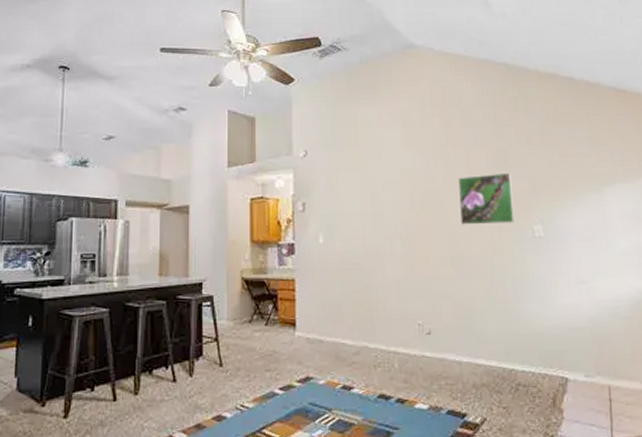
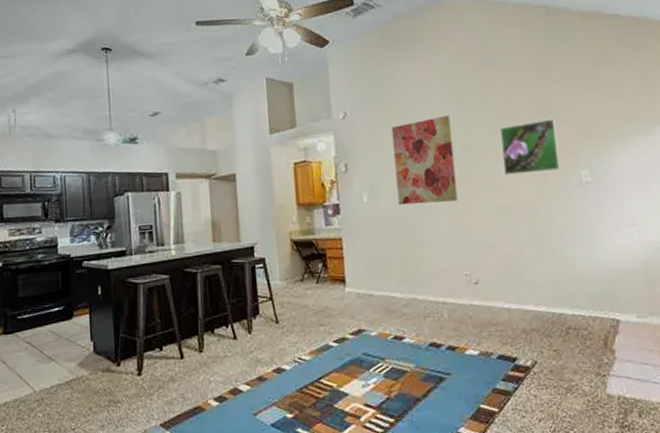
wall art: none [352,162,414,249] -> present [391,115,458,205]

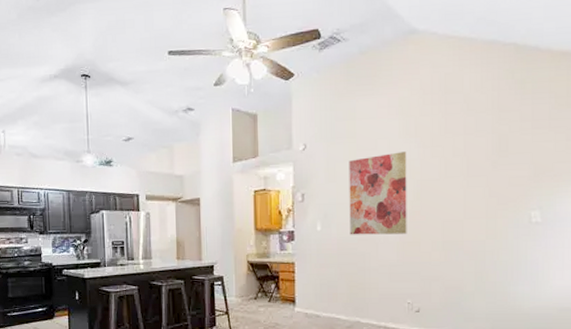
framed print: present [500,118,561,175] -> none [456,159,512,212]

